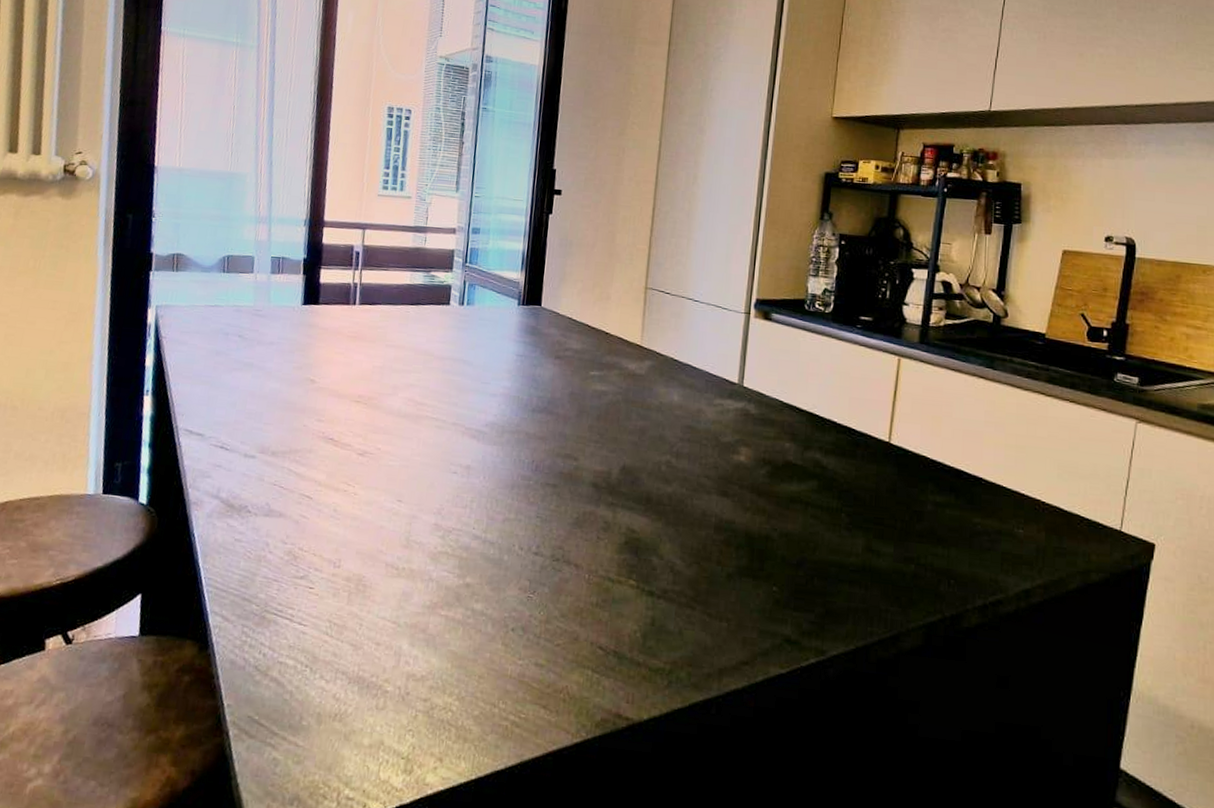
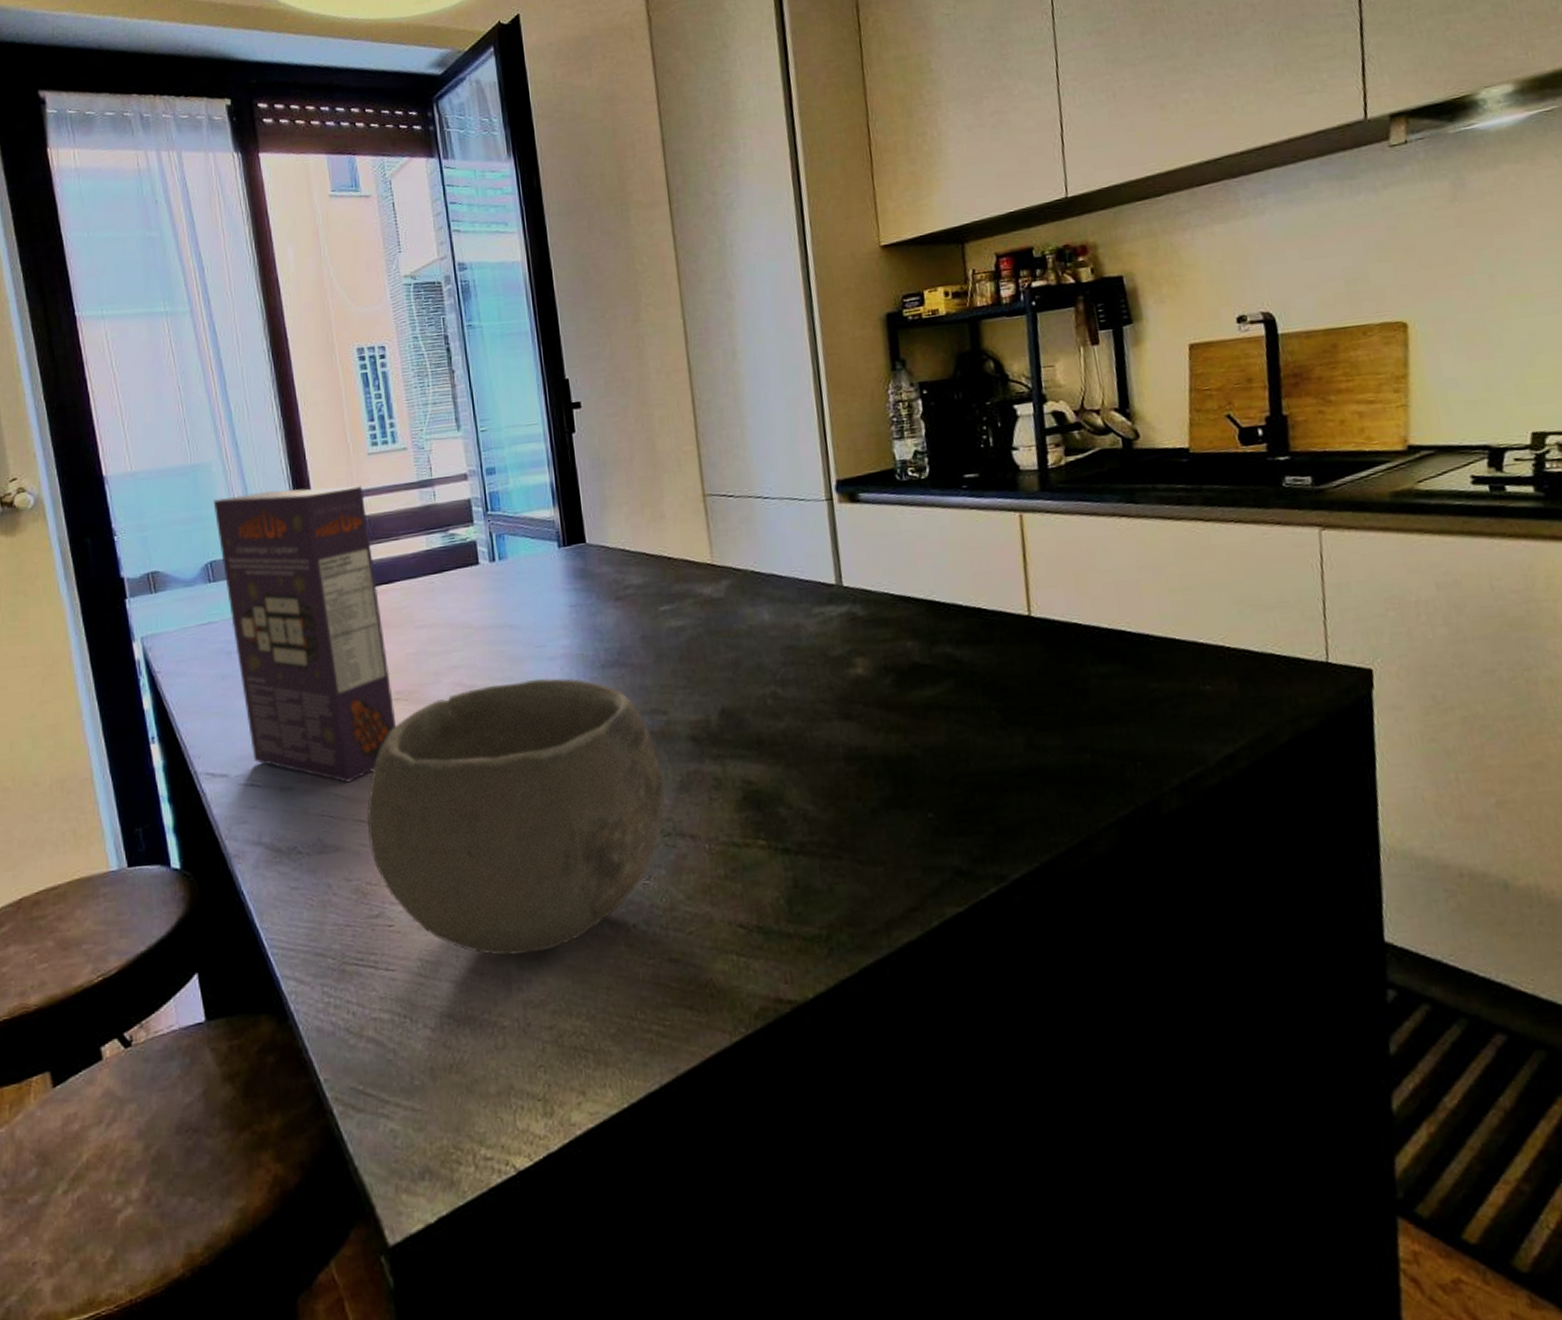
cereal box: none [228,205,368,462] -> present [213,486,397,783]
bowl: none [308,406,564,635] -> present [367,678,666,956]

